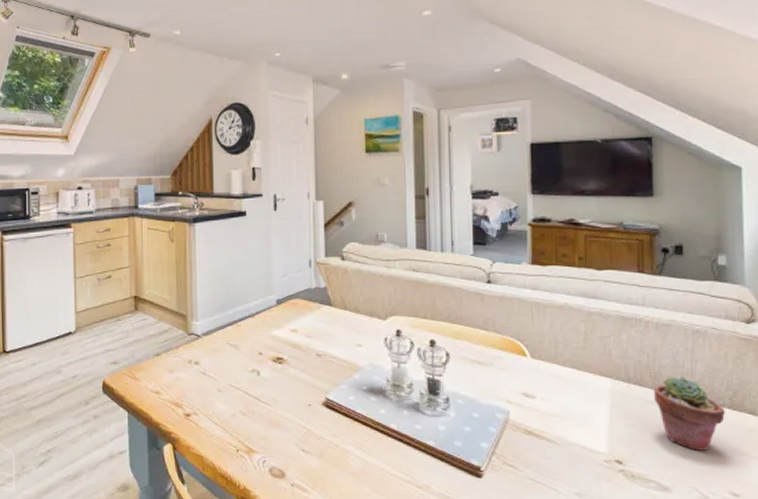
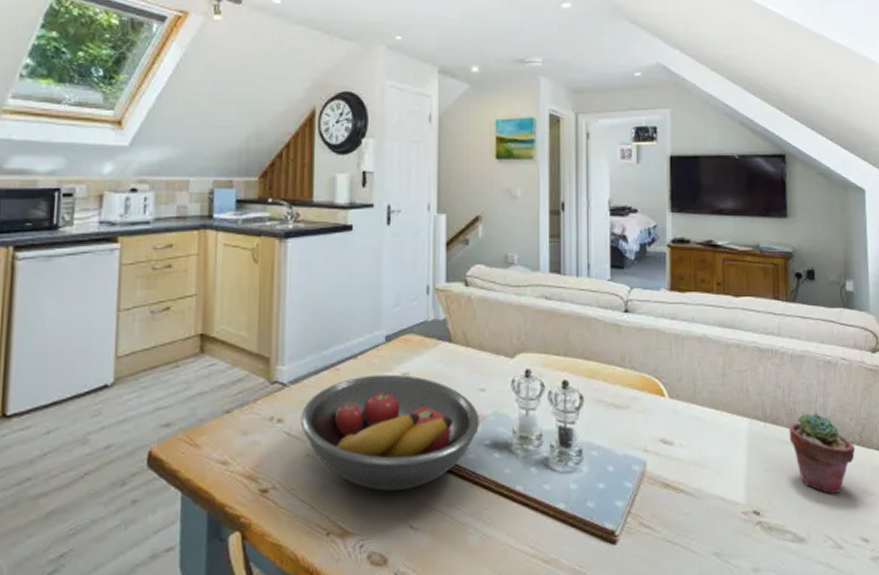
fruit bowl: none [212,330,357,421] -> present [300,374,479,491]

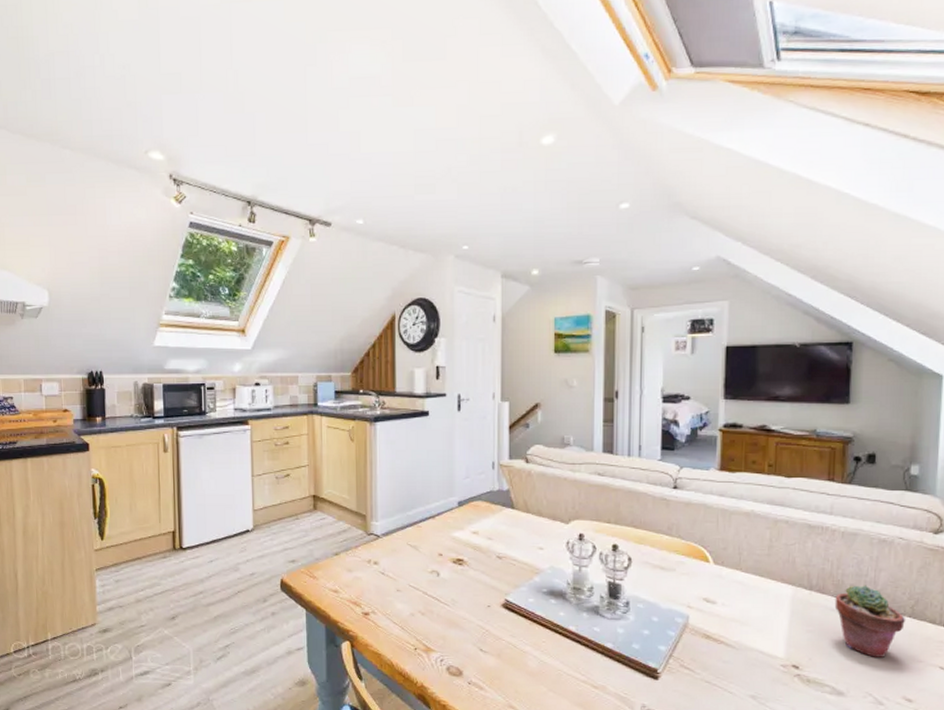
fruit bowl: present [300,374,479,491] -> none [391,532,538,622]

